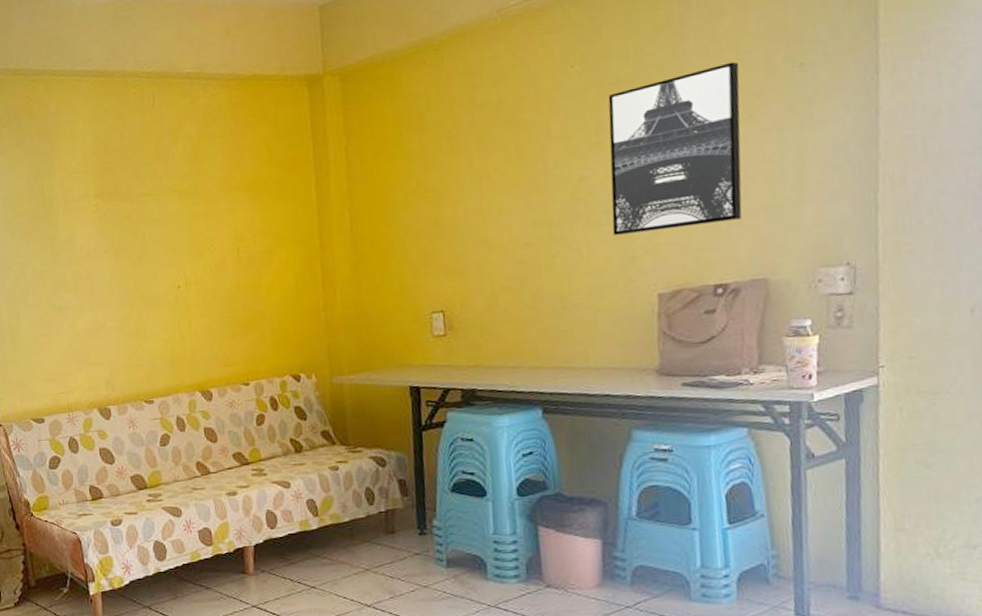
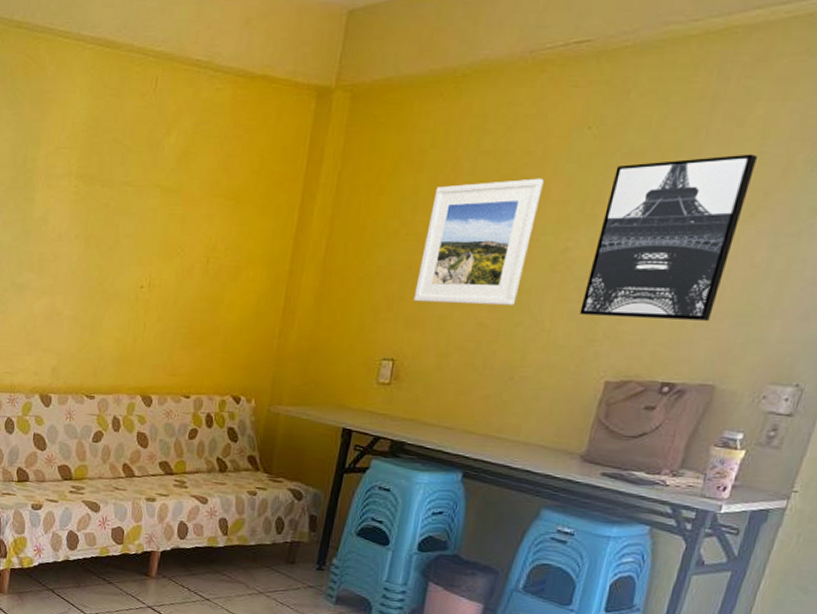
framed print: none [442,118,548,253] -> present [414,178,544,305]

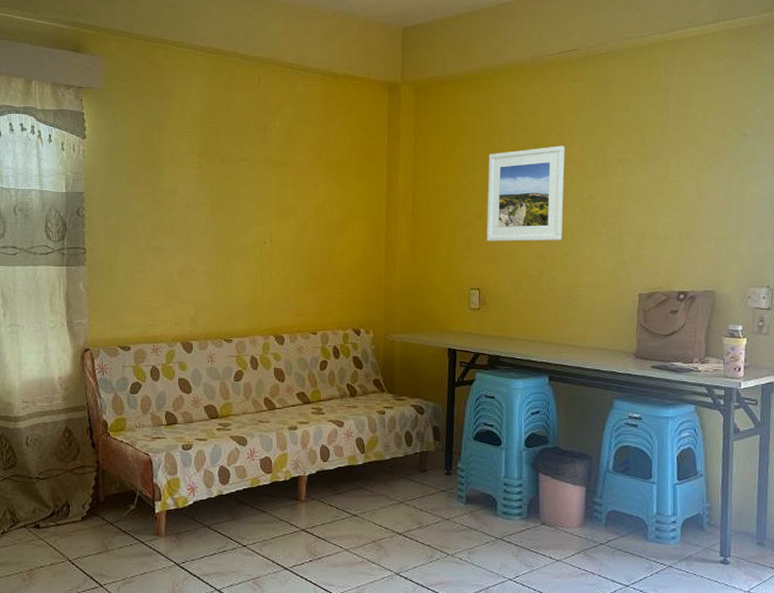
wall art: present [579,154,758,321] -> none [609,125,704,244]

